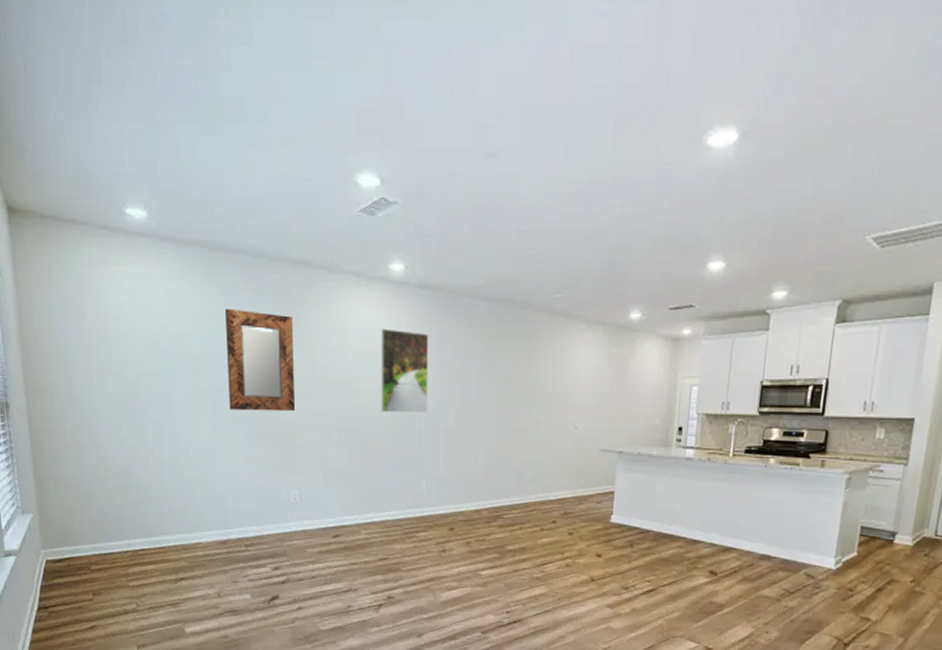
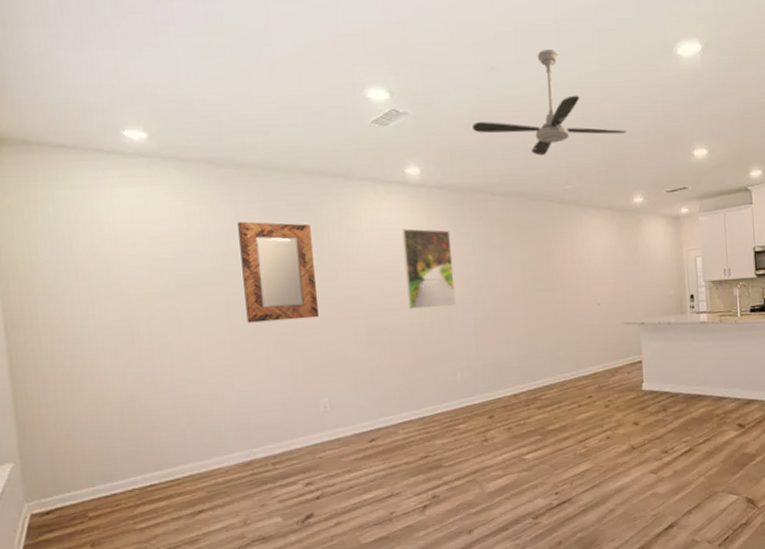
ceiling fan: none [463,133,633,258] -> present [472,48,627,156]

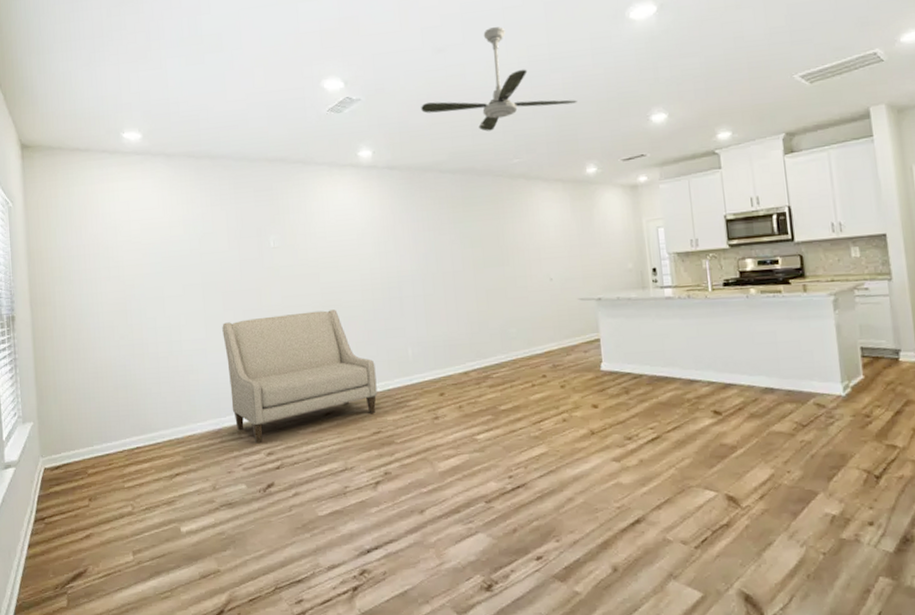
home mirror: present [238,221,320,323] -> none [212,207,281,300]
sofa: none [251,333,425,475] -> present [222,309,378,444]
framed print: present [401,228,456,310] -> none [355,208,407,287]

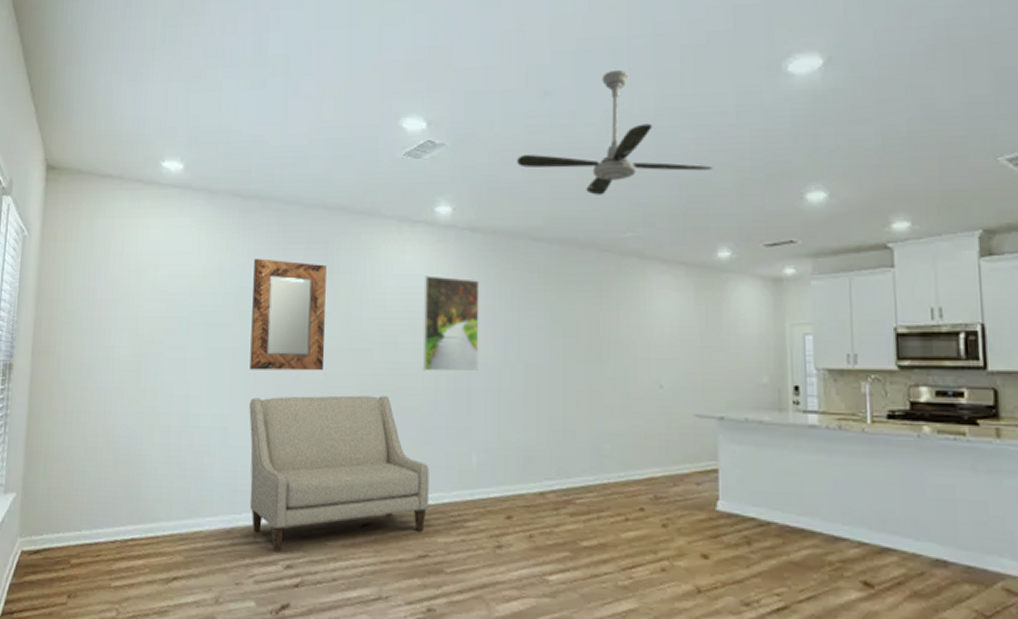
home mirror: none [212,207,281,300] -> present [250,258,326,371]
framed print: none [355,208,407,287] -> present [423,275,480,372]

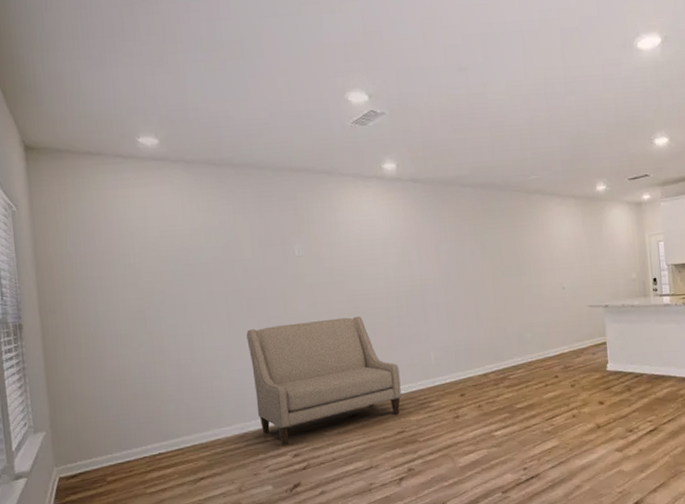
home mirror: present [250,258,326,371] -> none [235,216,306,308]
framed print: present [423,275,480,372] -> none [379,219,429,294]
ceiling fan: present [517,69,712,195] -> none [444,48,589,149]

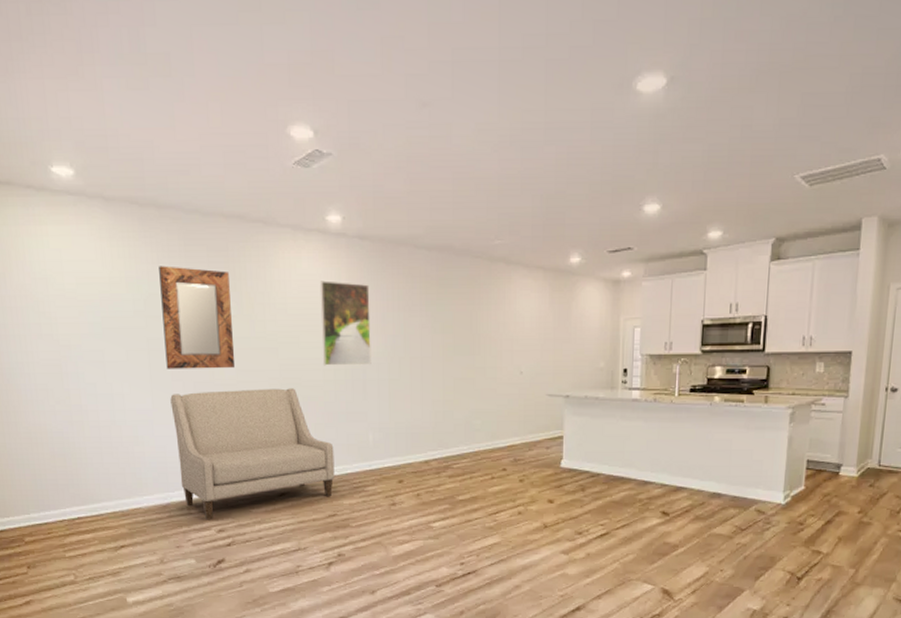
home mirror: none [235,216,306,308] -> present [159,266,236,369]
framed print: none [379,219,429,294] -> present [319,280,372,366]

